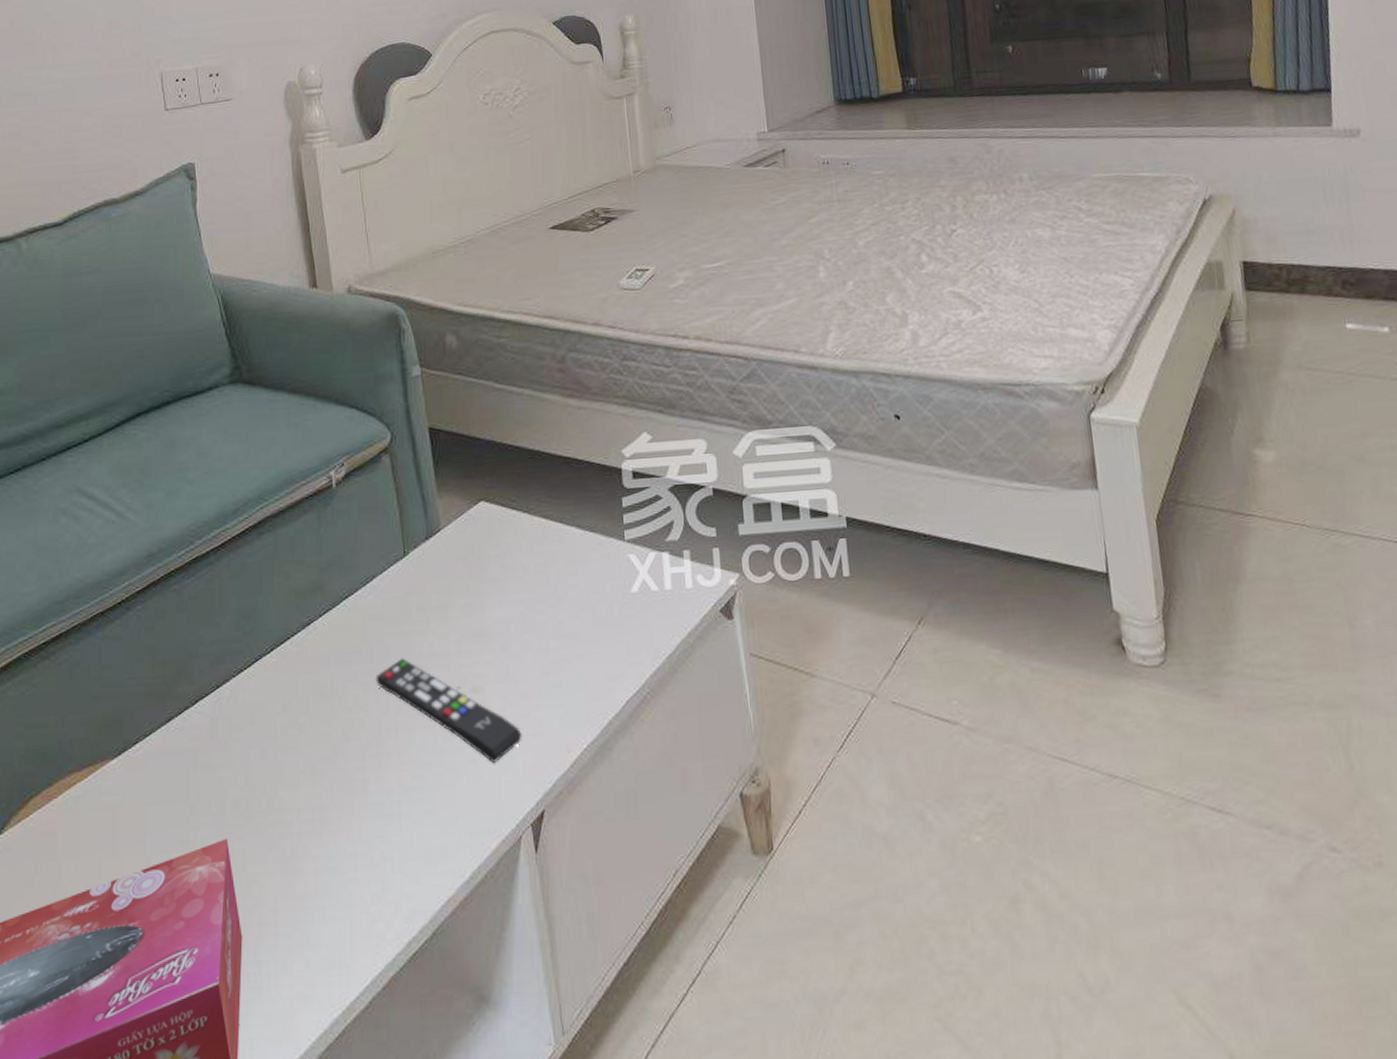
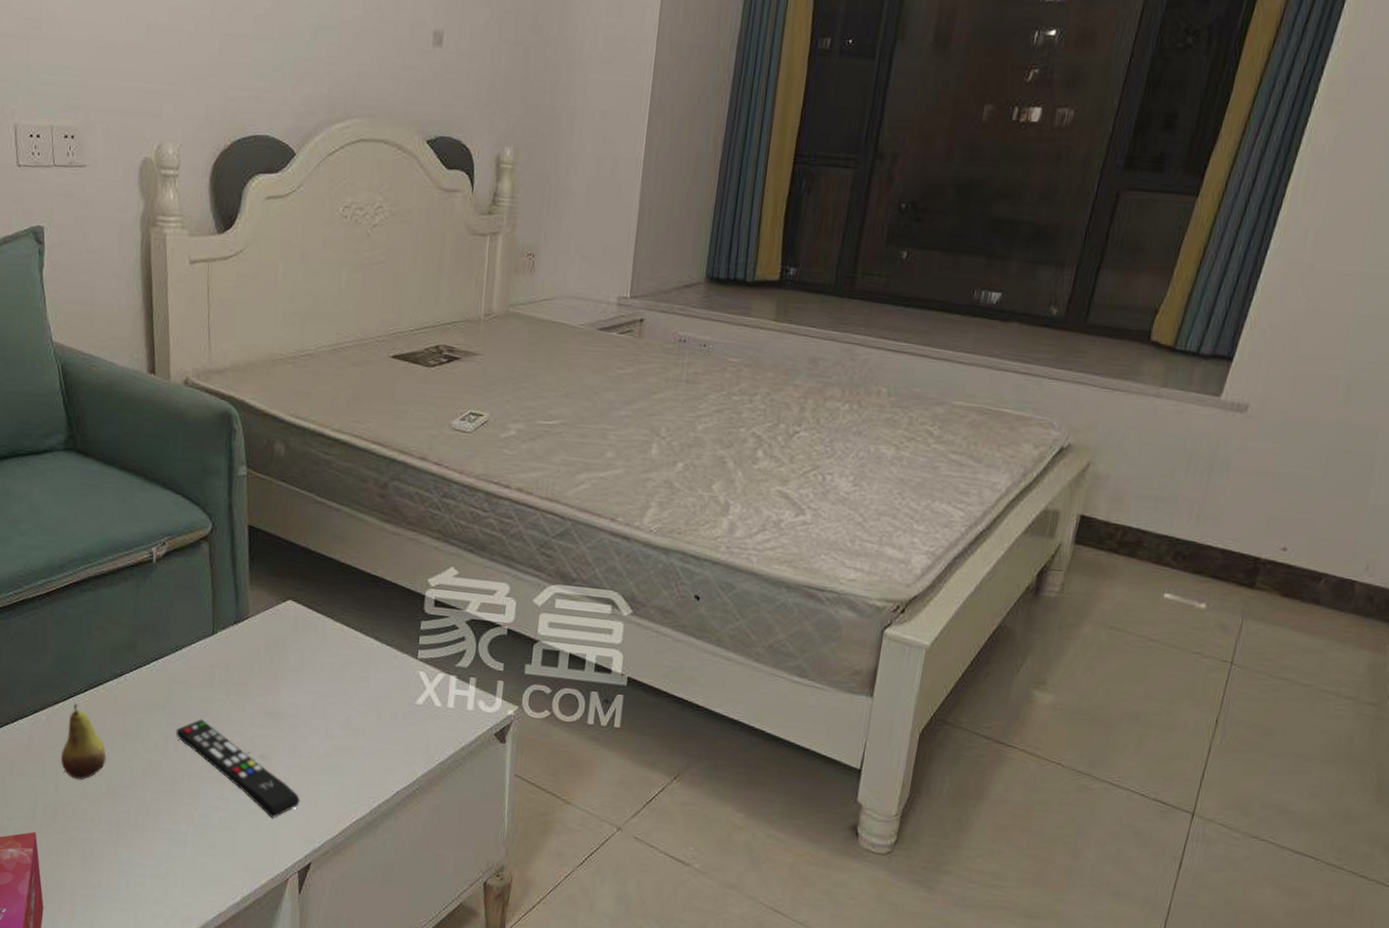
fruit: none [249,668,301,762] -> present [60,704,107,780]

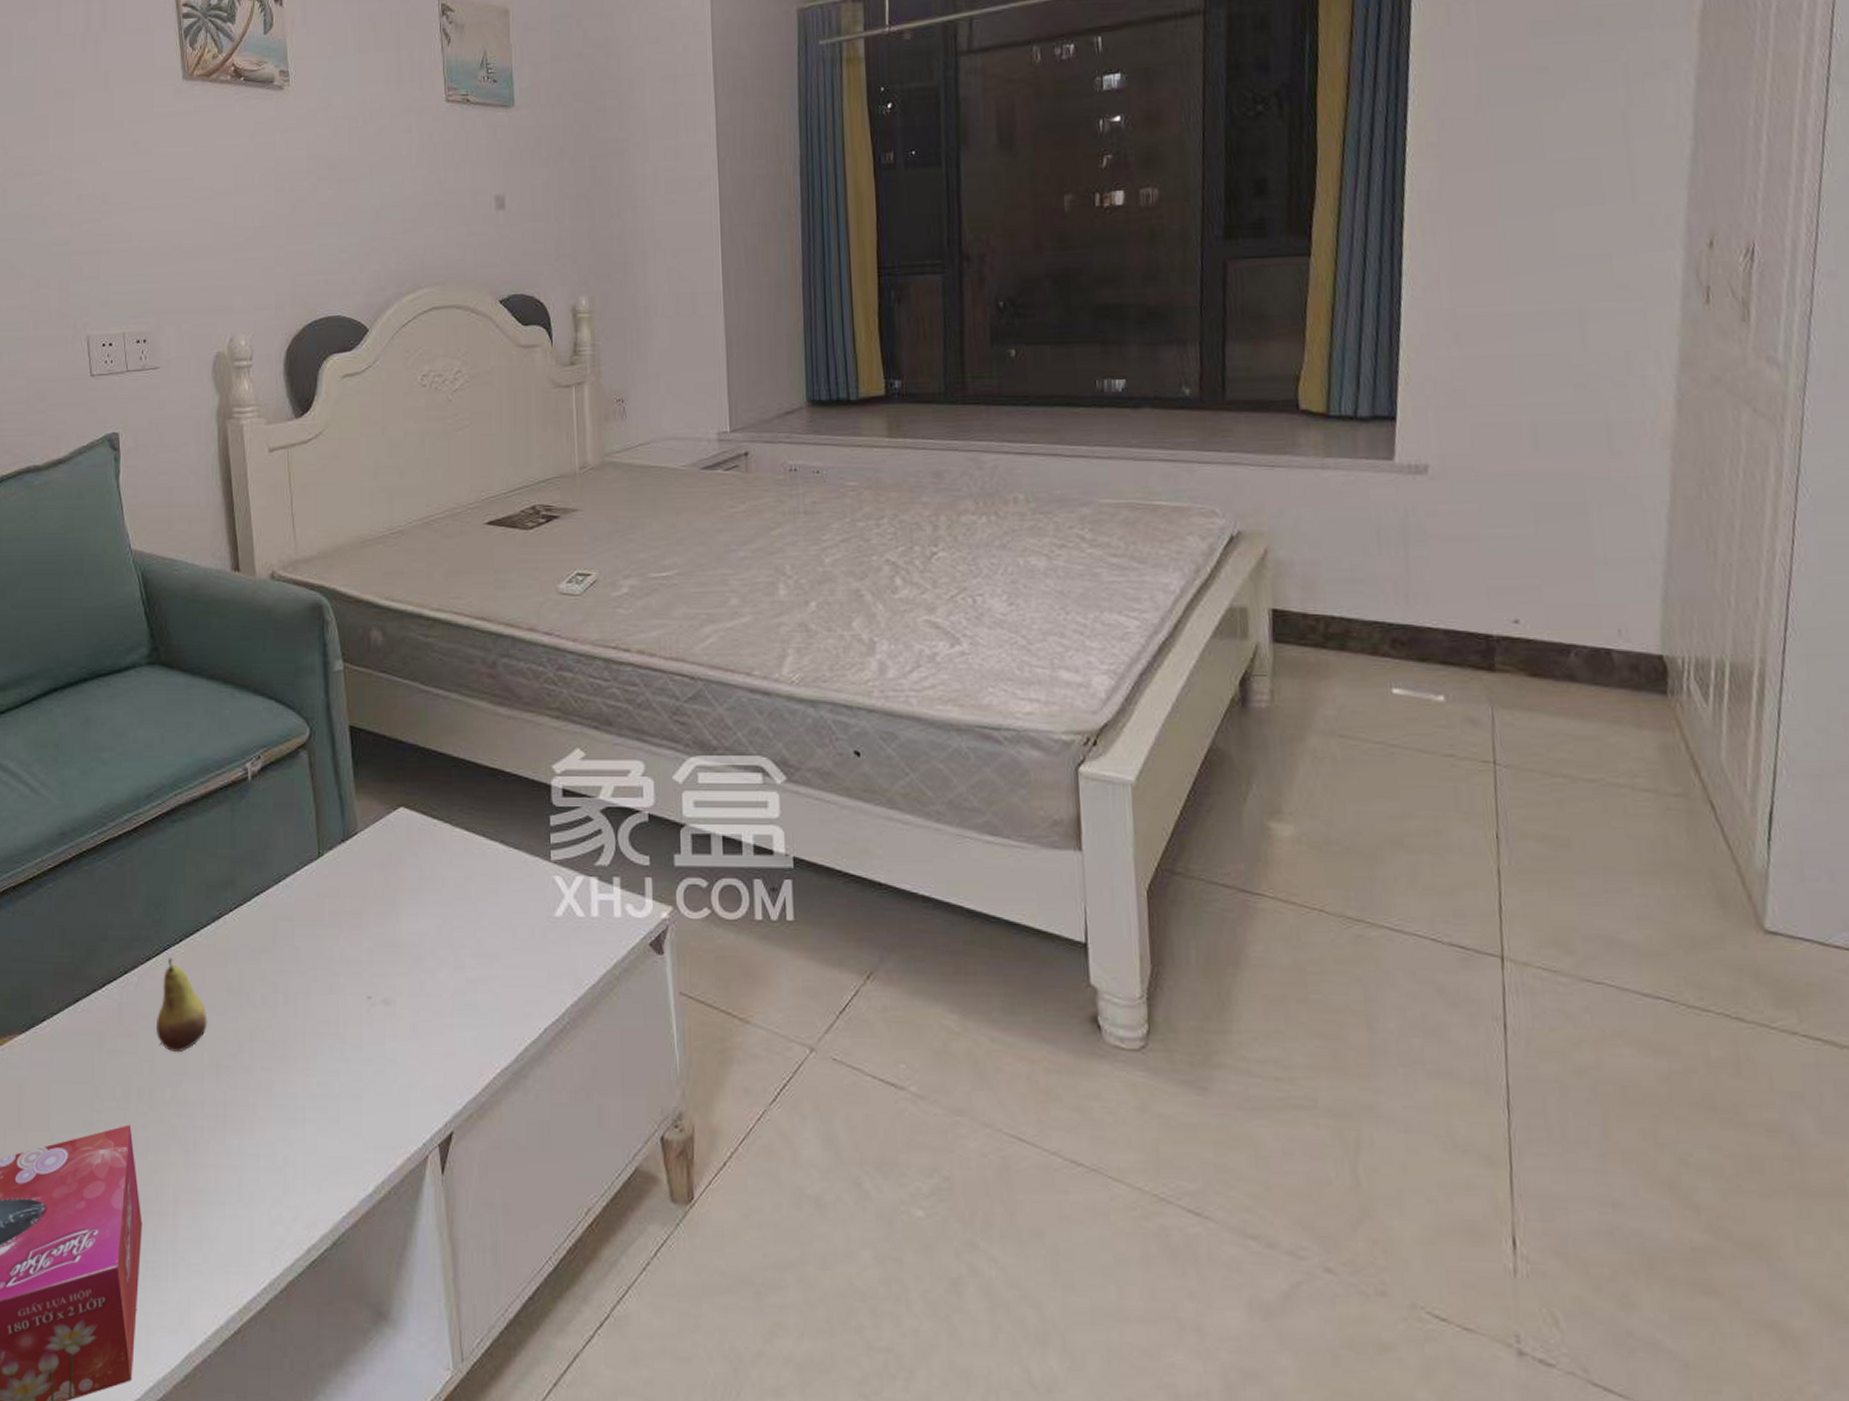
remote control: present [176,719,300,819] -> none [284,961,433,1079]

